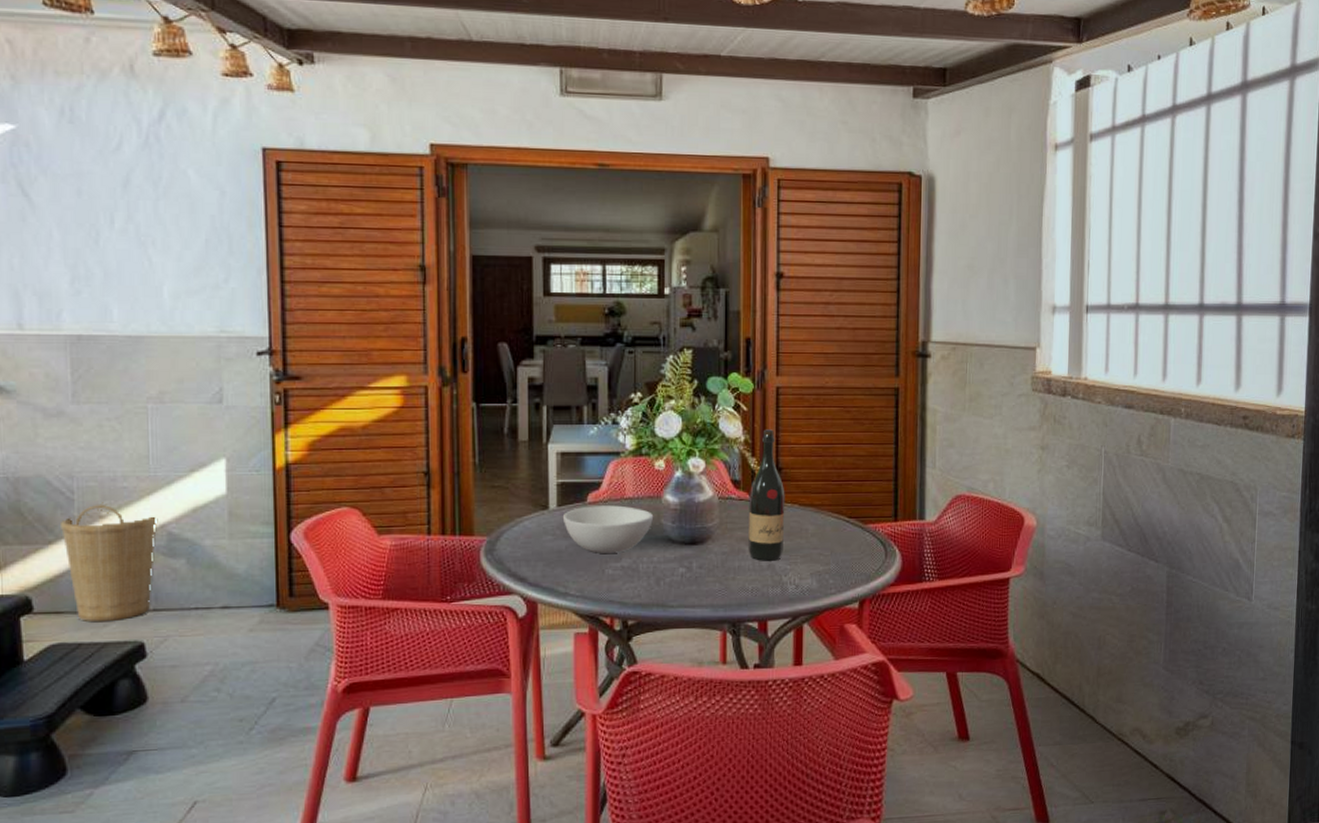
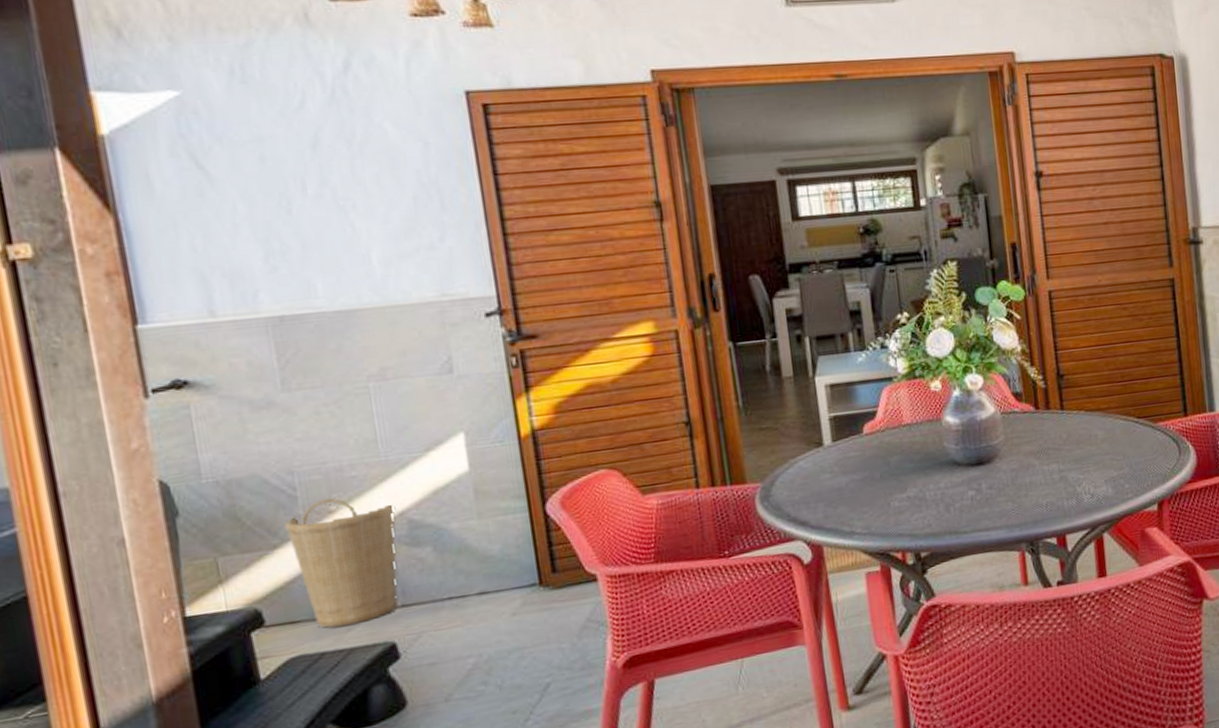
bowl: present [562,505,654,553] -> none [839,433,936,487]
wine bottle: present [748,429,785,561] -> none [1032,335,1075,474]

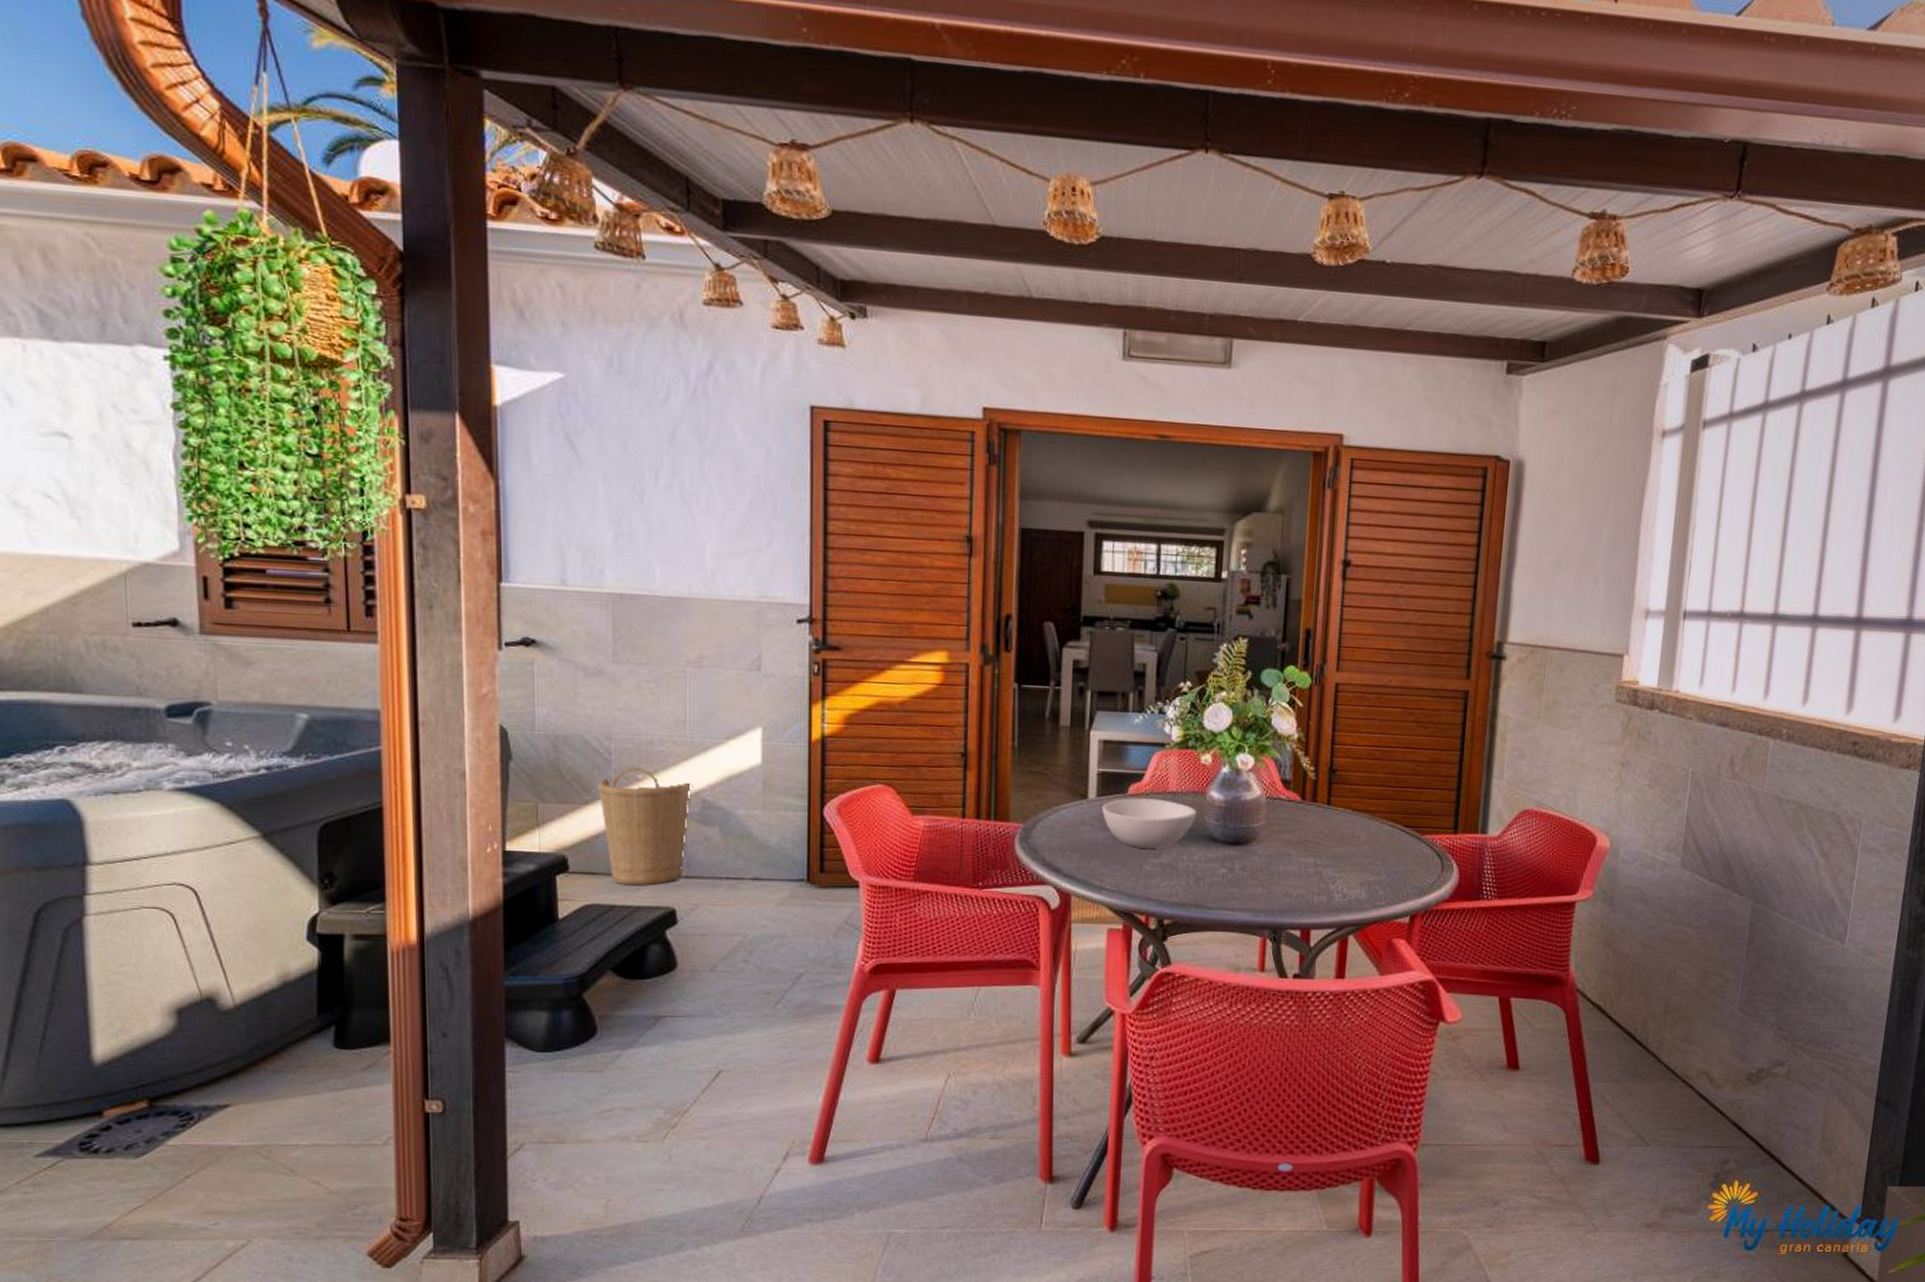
bowl: none [839,433,936,487] -> present [1101,798,1197,849]

